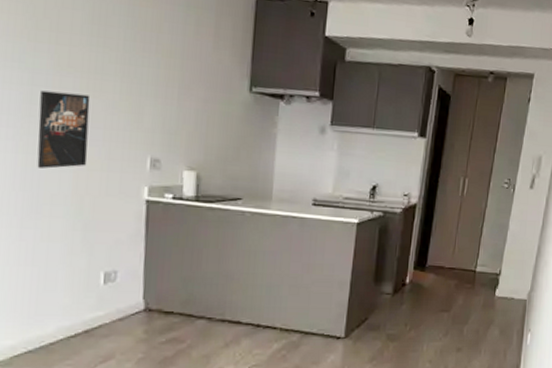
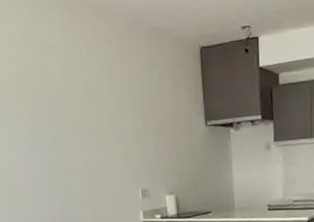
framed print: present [37,90,91,169] -> none [62,149,99,207]

